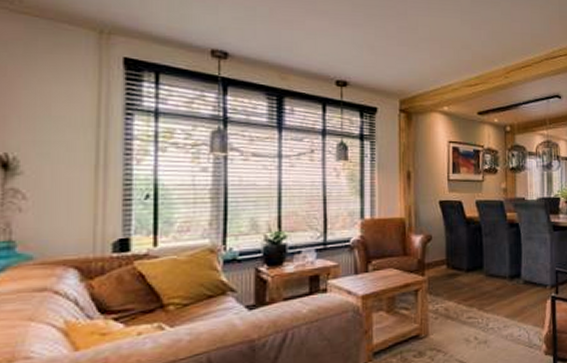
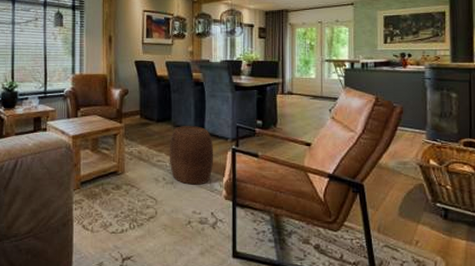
stool: none [481,273,532,342] -> present [169,126,214,185]

